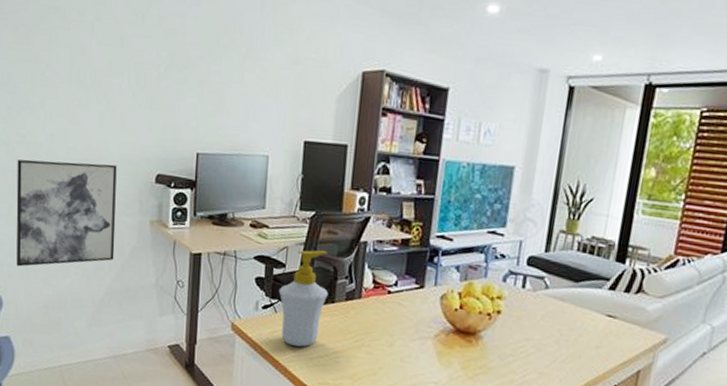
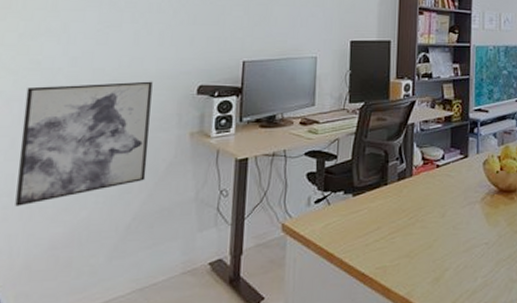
soap bottle: present [278,250,329,347] -> none [331,136,381,235]

